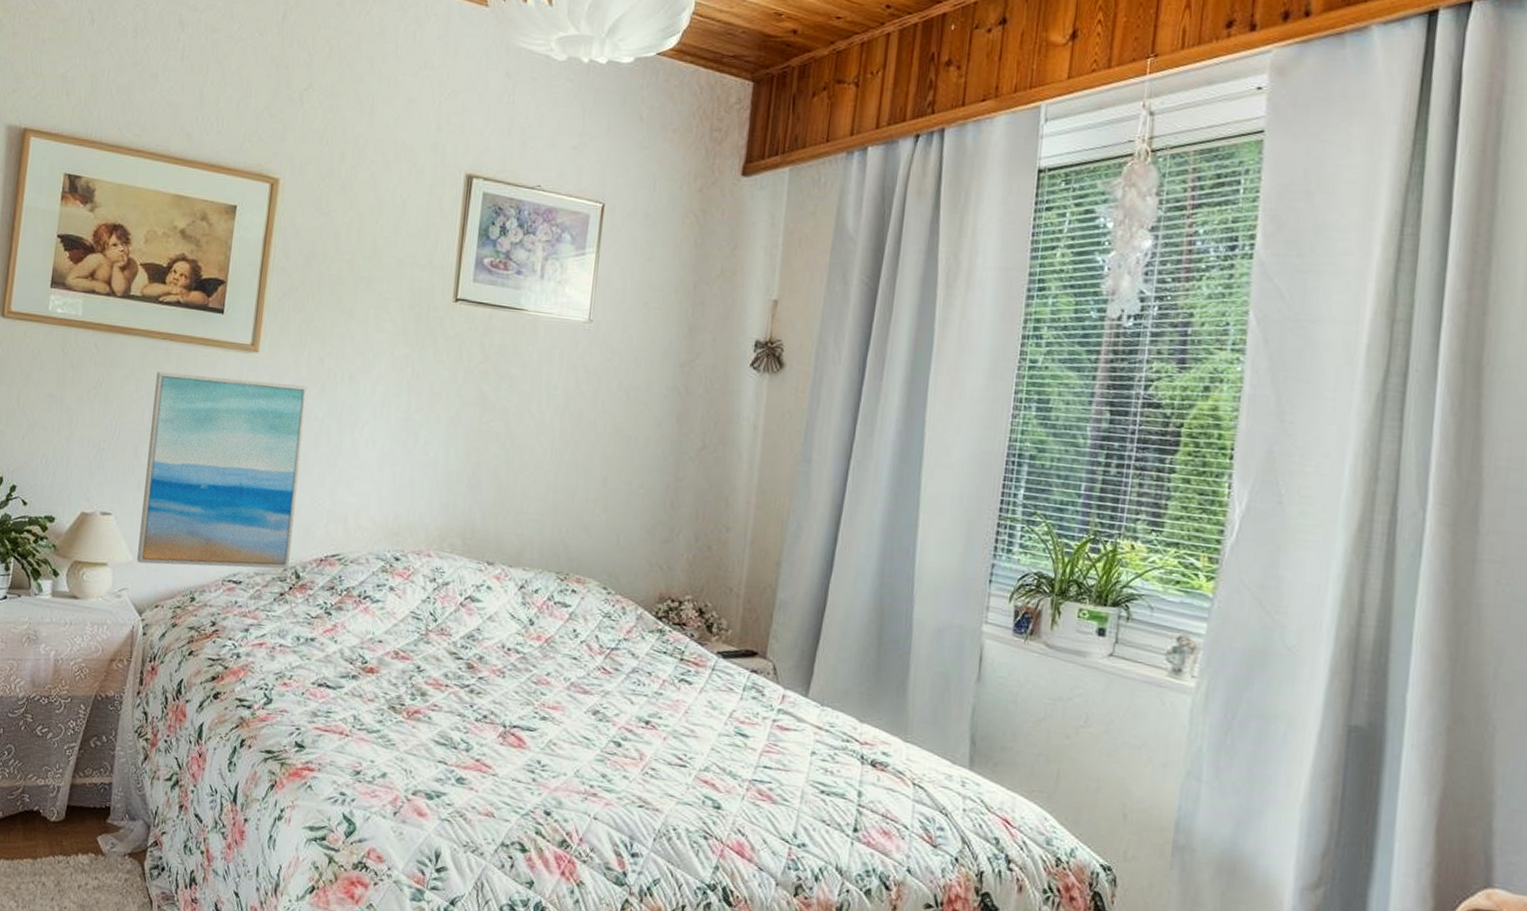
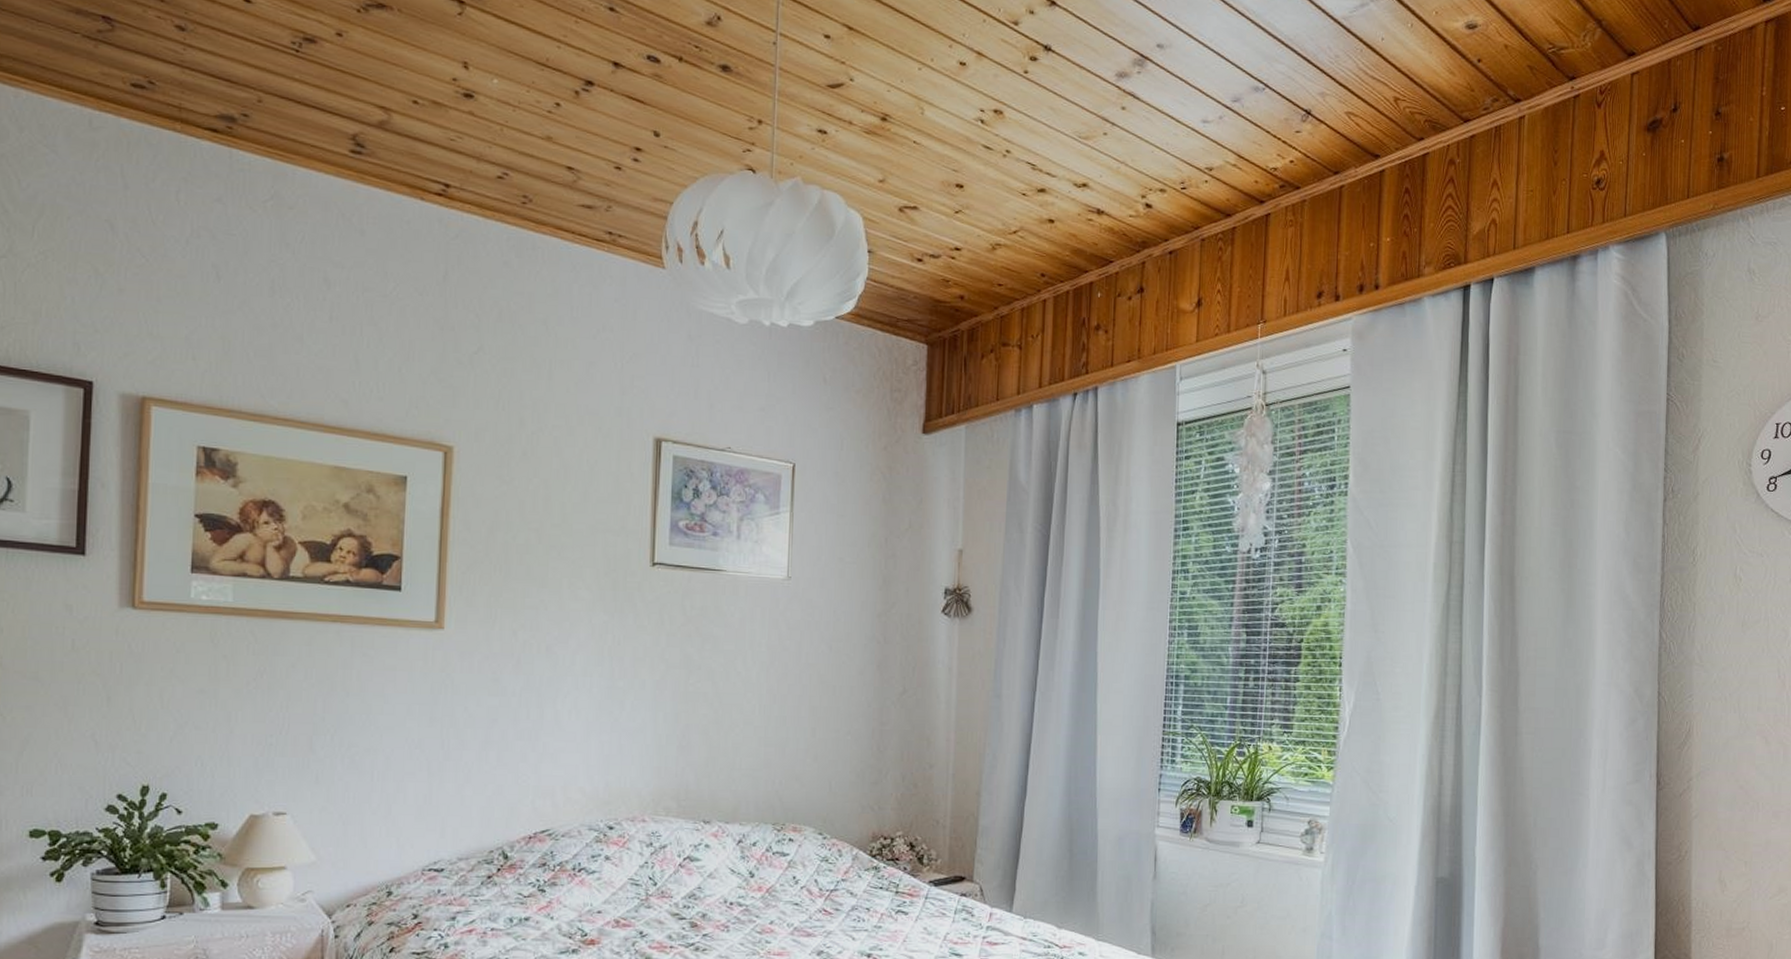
wall art: present [137,371,308,569] -> none [321,657,502,863]

